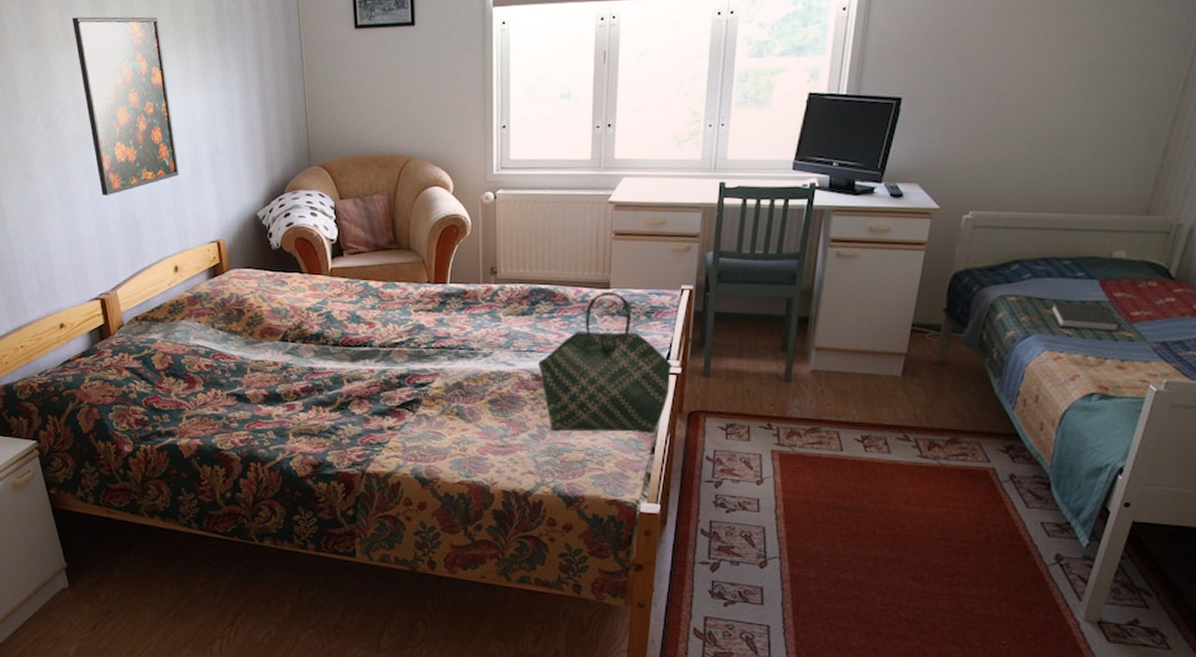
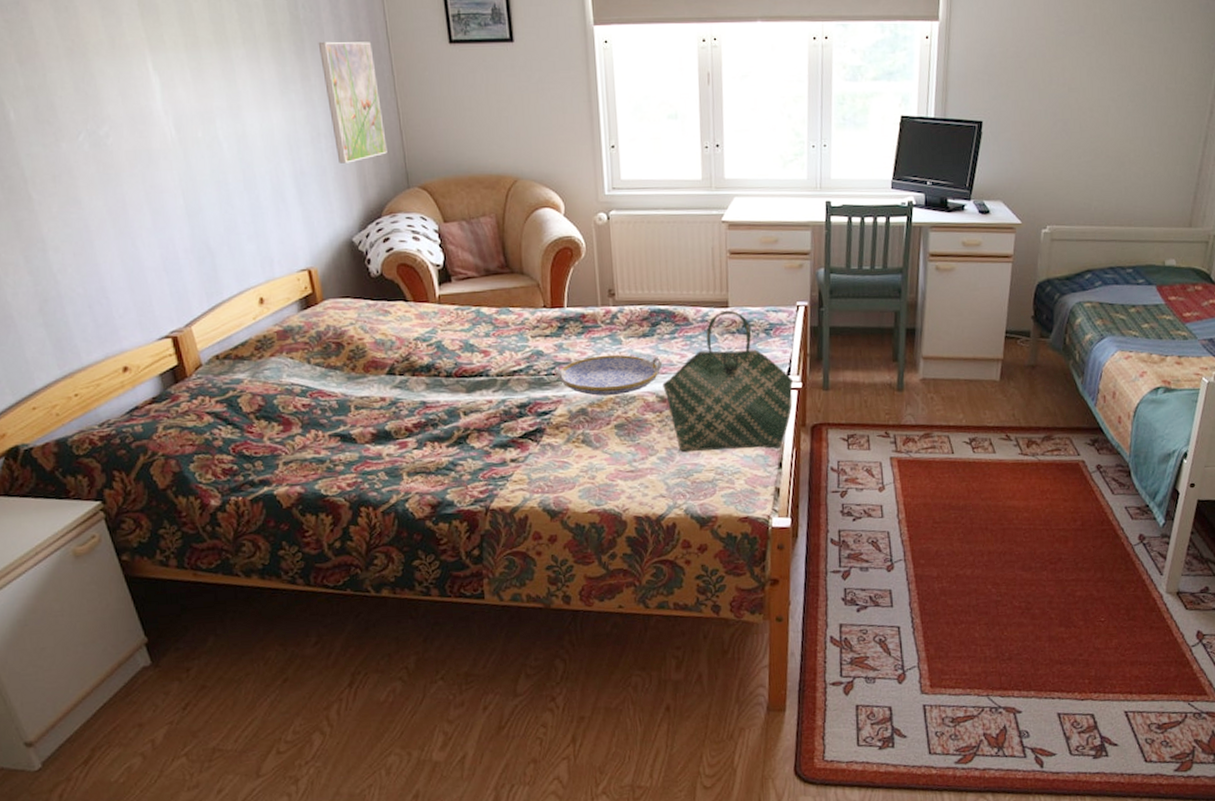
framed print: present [71,16,179,195] -> none [117,22,259,221]
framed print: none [238,29,293,143] -> present [318,41,387,164]
serving tray: none [434,331,540,370] -> present [554,354,663,396]
book: present [1050,302,1121,333] -> none [1119,306,1177,332]

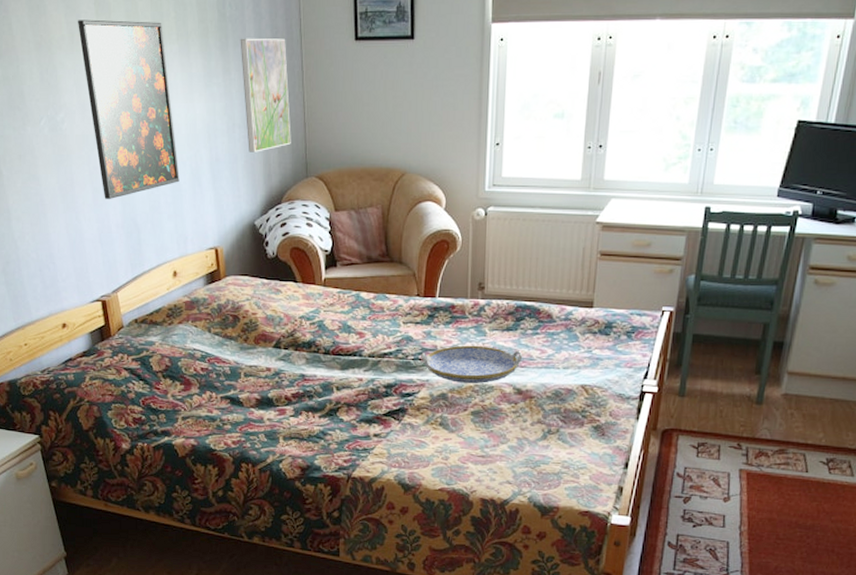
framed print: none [117,22,259,221] -> present [77,19,180,199]
tote bag: present [663,310,794,453] -> none [520,310,650,449]

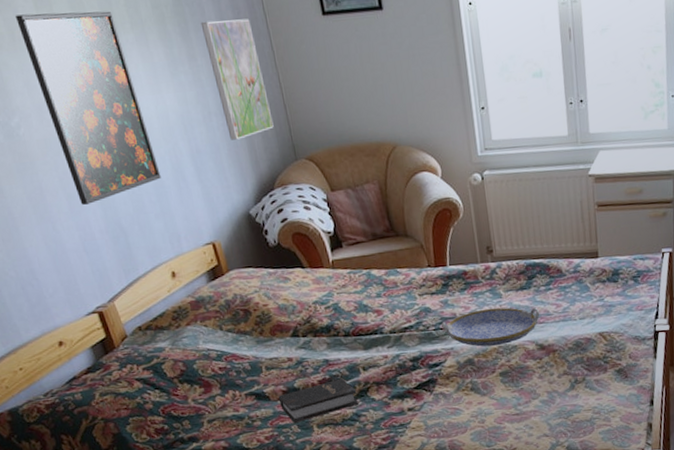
hardback book: none [251,394,327,433] -> present [278,378,359,424]

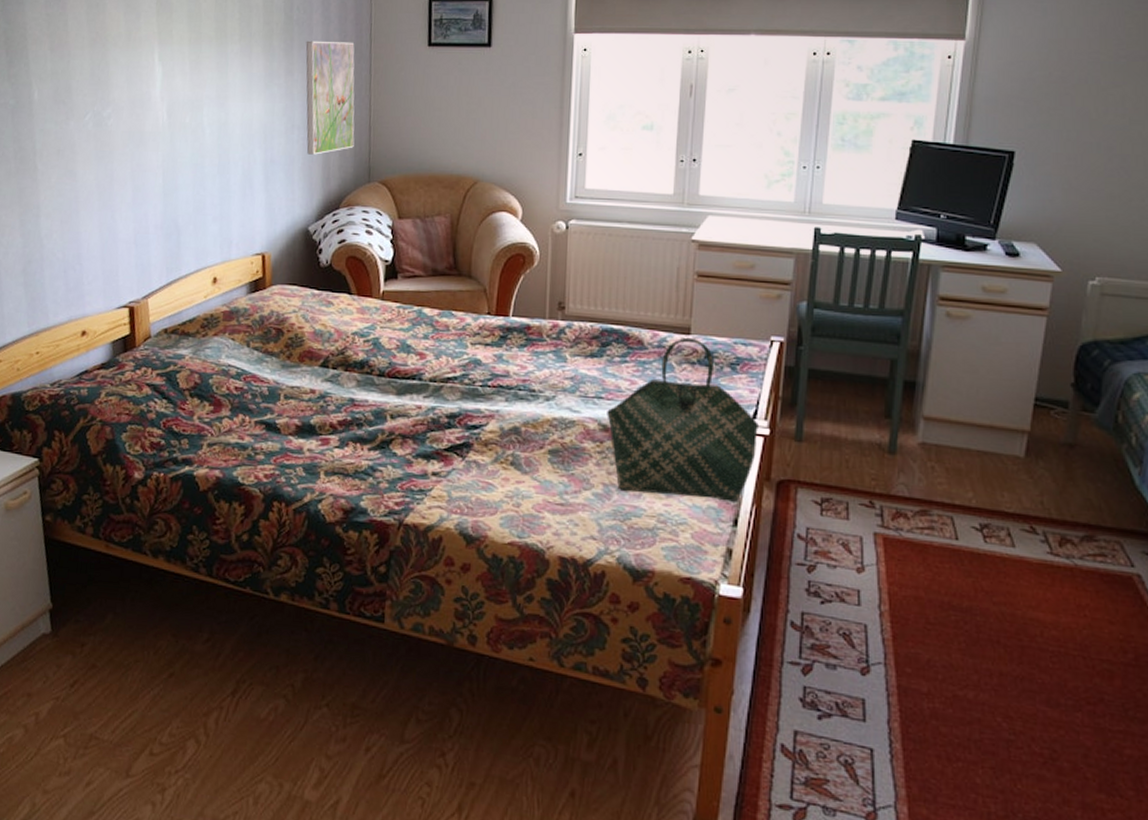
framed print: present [15,11,161,205] -> none [136,18,230,198]
hardback book: present [278,378,359,424] -> none [289,422,378,466]
serving tray: present [441,307,540,347] -> none [490,372,610,417]
tote bag: none [541,260,662,395] -> present [607,337,760,502]

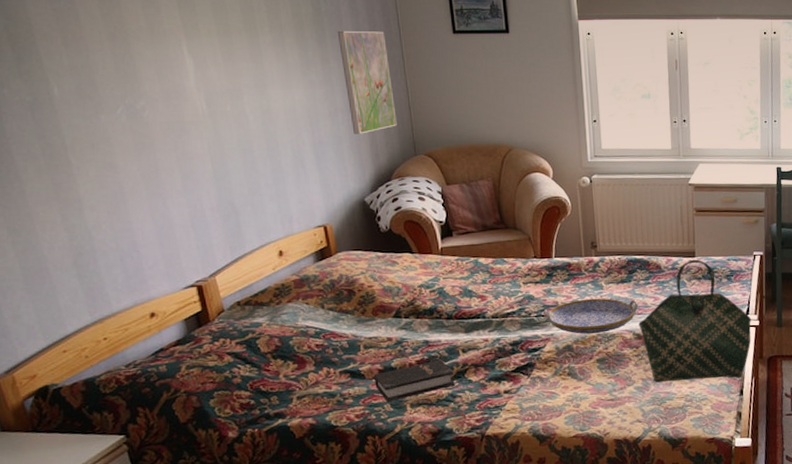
hardback book: none [289,422,378,466] -> present [373,359,455,403]
serving tray: none [490,372,610,417] -> present [543,298,639,334]

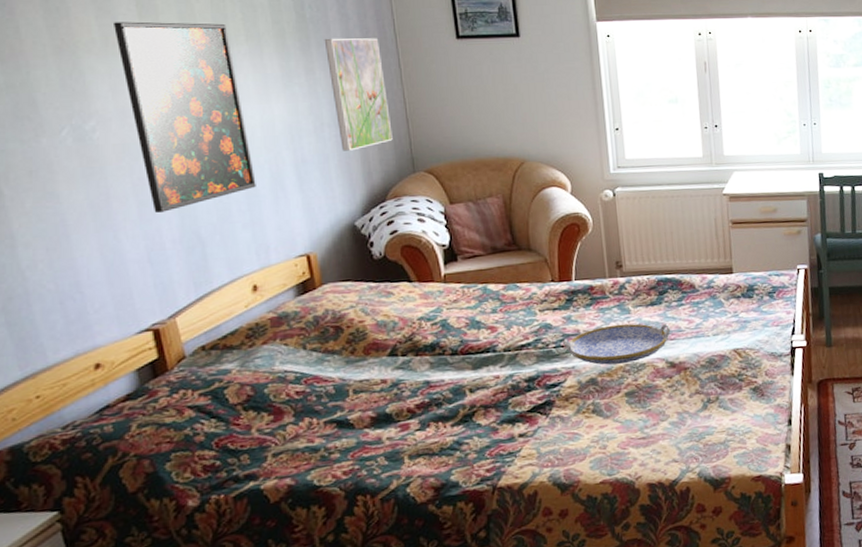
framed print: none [156,12,280,184] -> present [112,21,256,213]
hardback book: present [373,359,455,403] -> none [364,401,461,455]
tote bag: present [639,259,752,383] -> none [672,276,799,416]

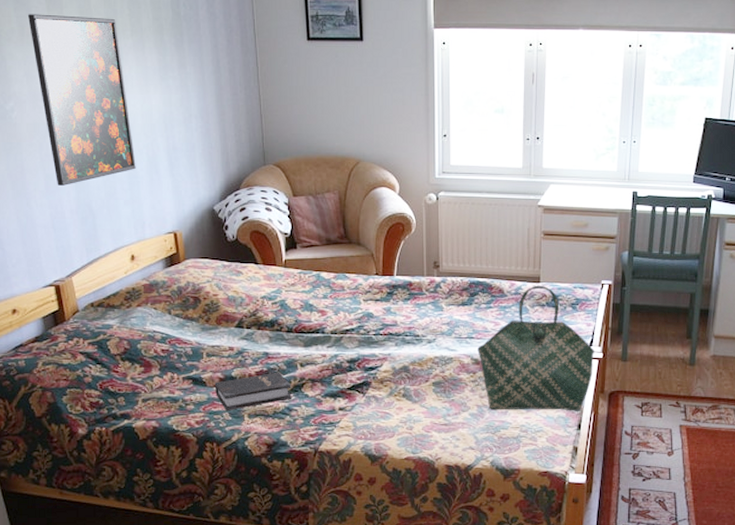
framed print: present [324,38,393,151] -> none [195,35,248,141]
hardback book: none [364,401,461,455] -> present [214,372,291,411]
serving tray: present [563,323,671,365] -> none [382,320,478,355]
tote bag: none [672,276,799,416] -> present [477,285,595,411]

